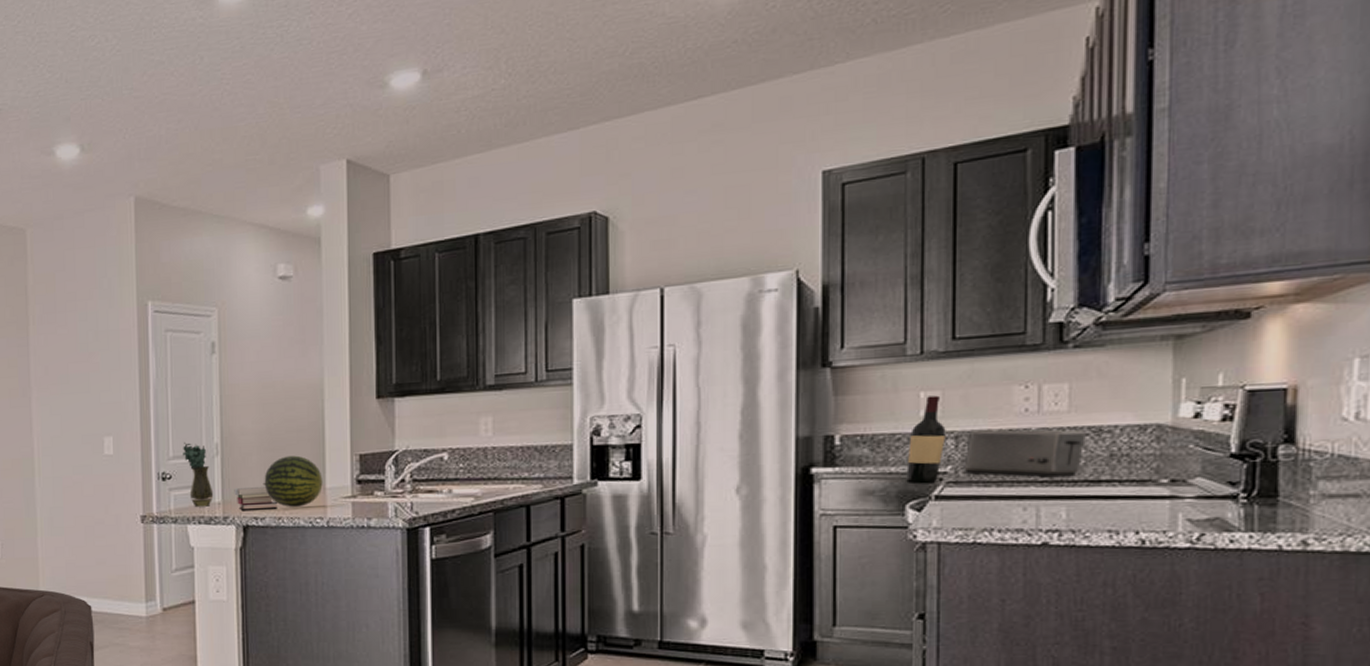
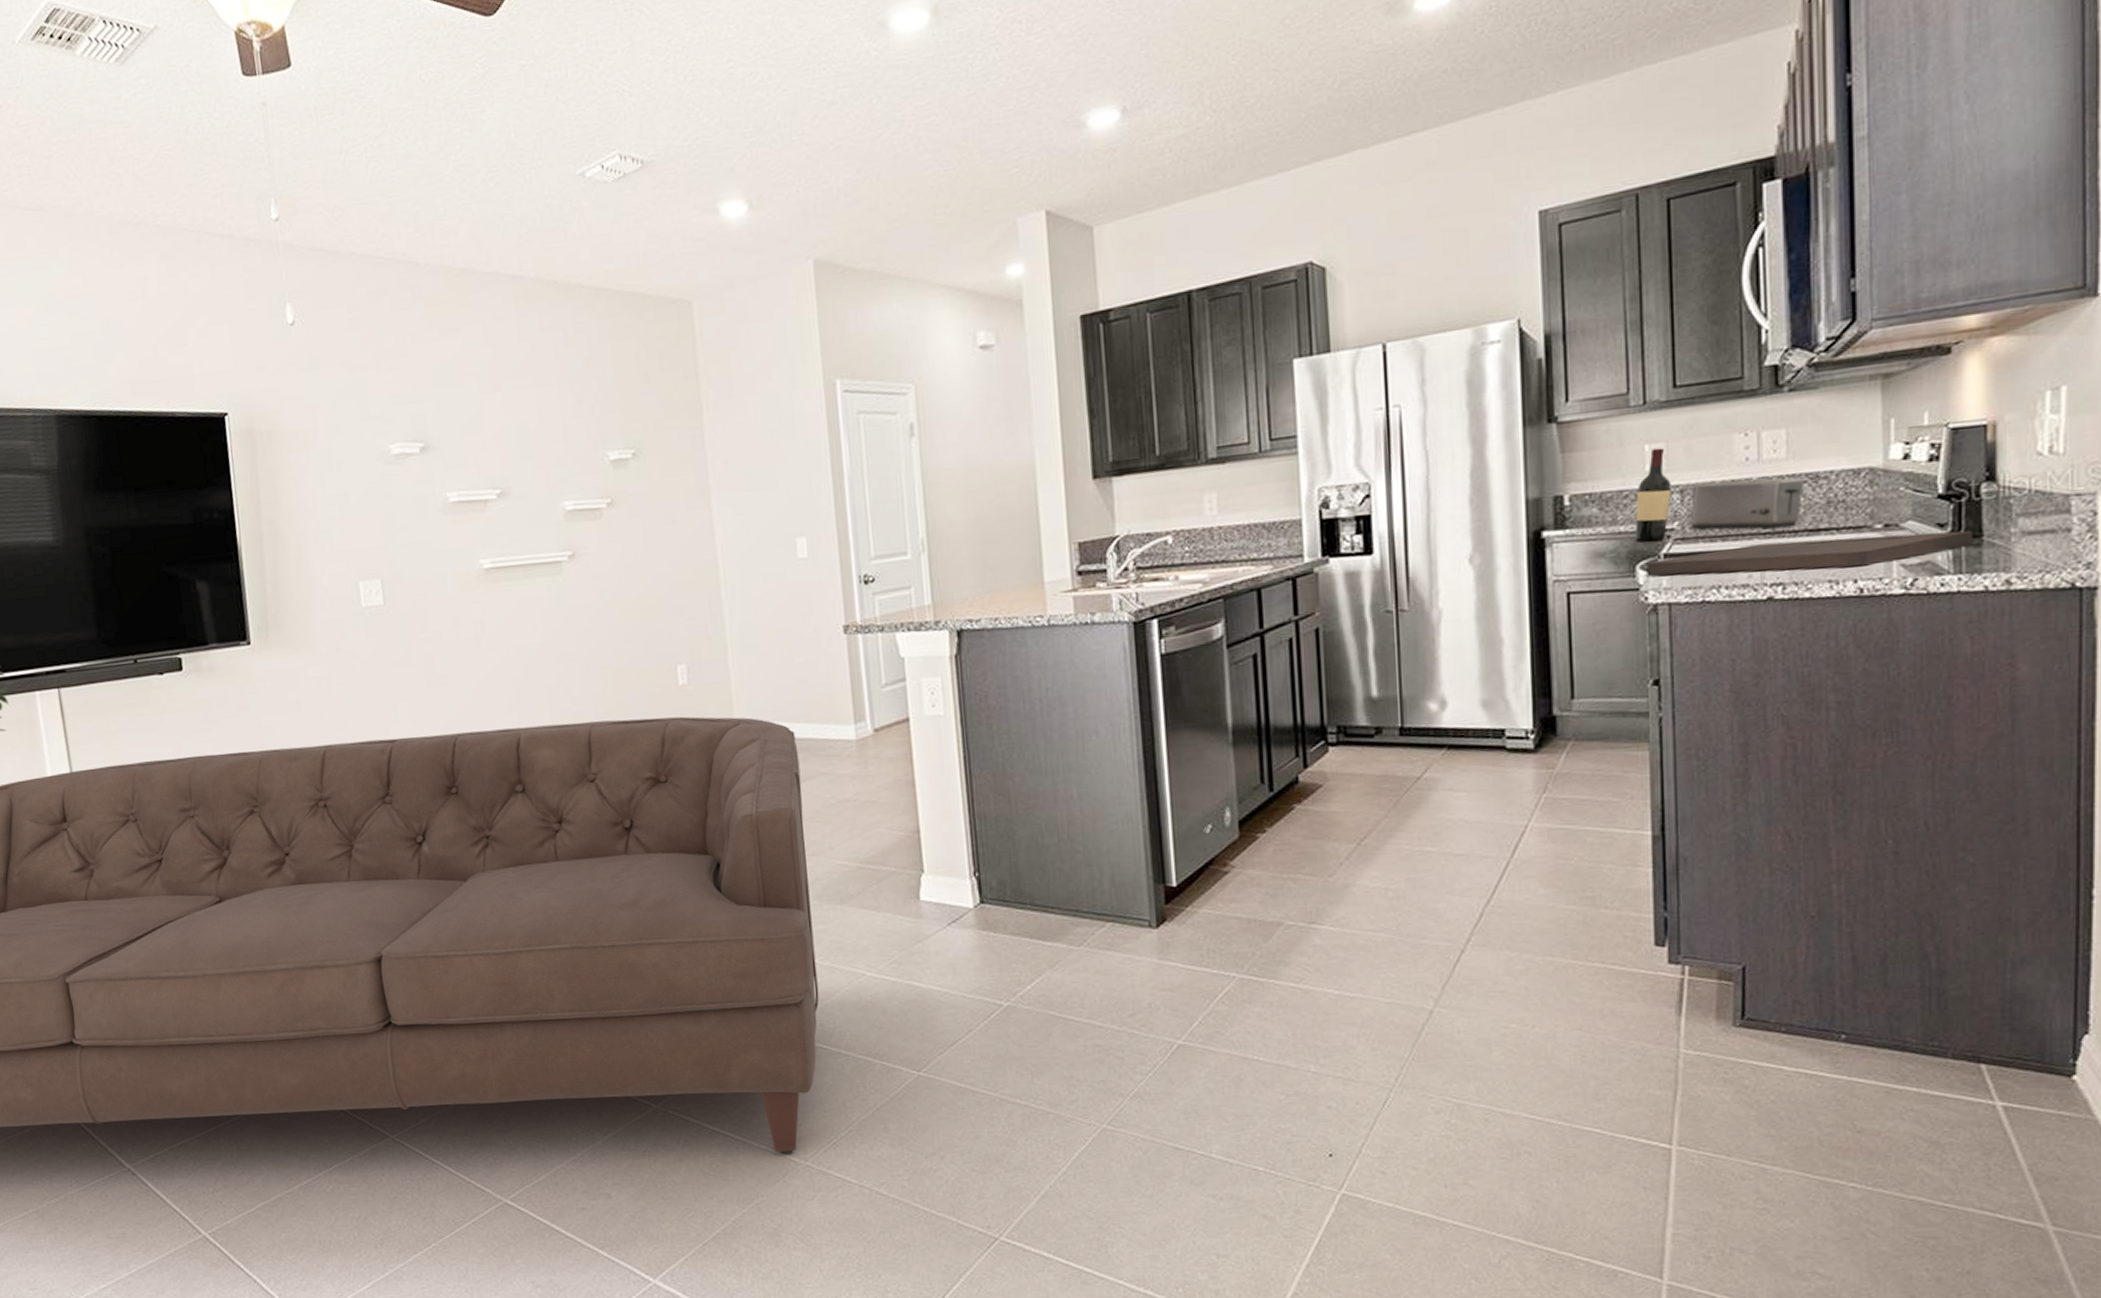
vase: present [182,441,214,507] -> none [884,538,923,612]
books: present [234,486,278,512] -> none [944,583,994,614]
fruit: present [263,455,323,508] -> none [975,547,1041,607]
cutting board: none [916,490,1267,519] -> present [1646,530,1973,576]

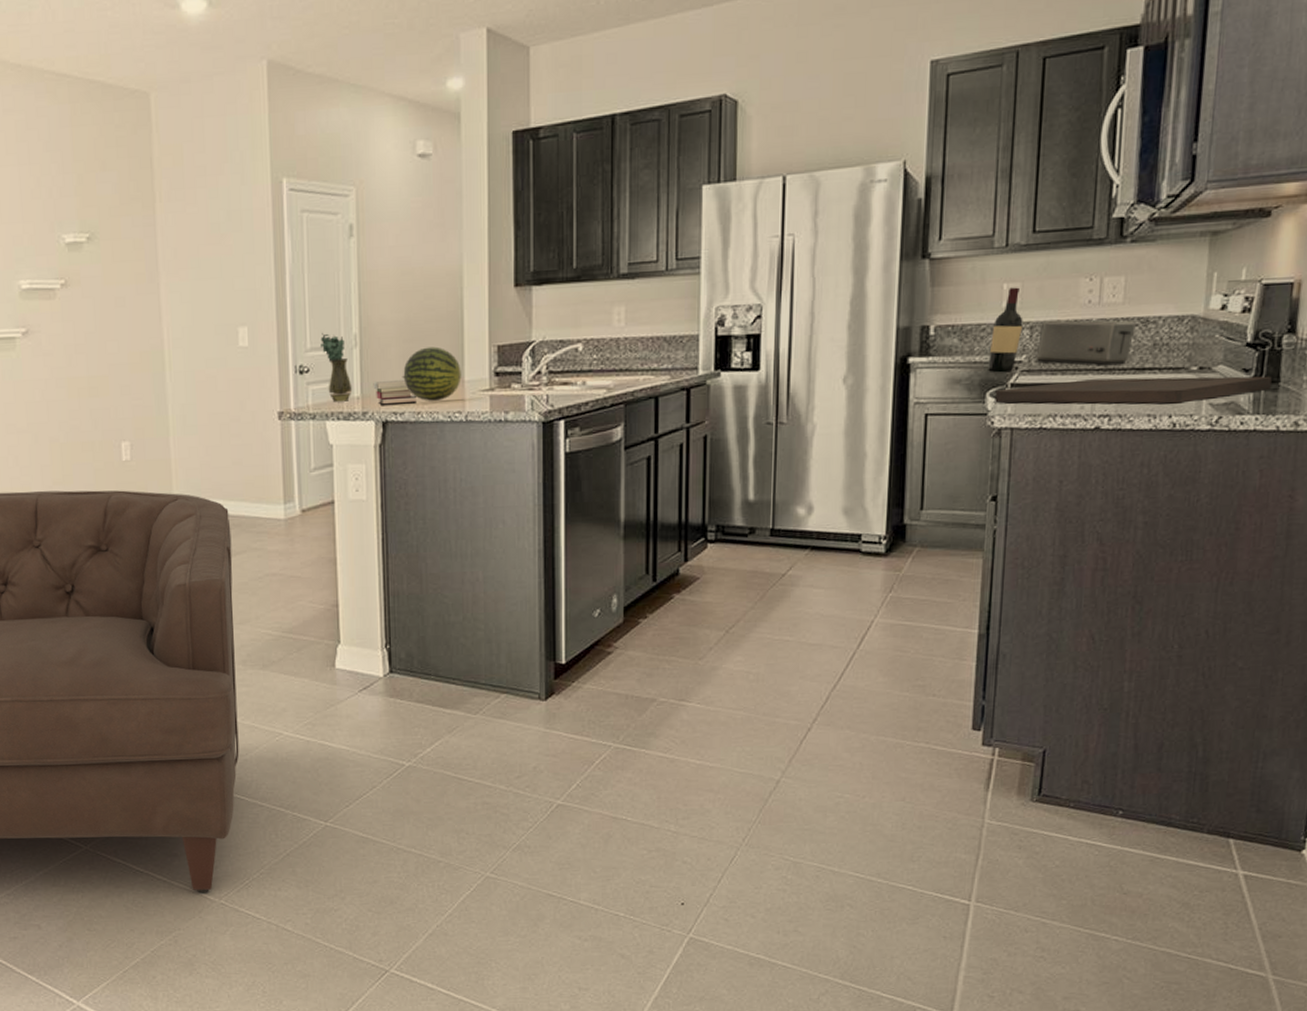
vase: none [884,538,923,612] -> present [319,332,353,402]
books: none [944,583,994,614] -> present [373,379,418,406]
fruit: none [975,547,1041,607] -> present [402,346,461,402]

